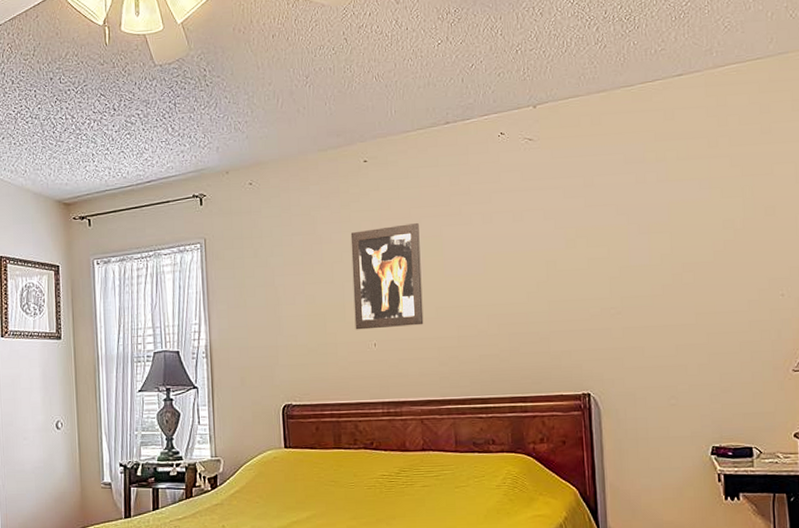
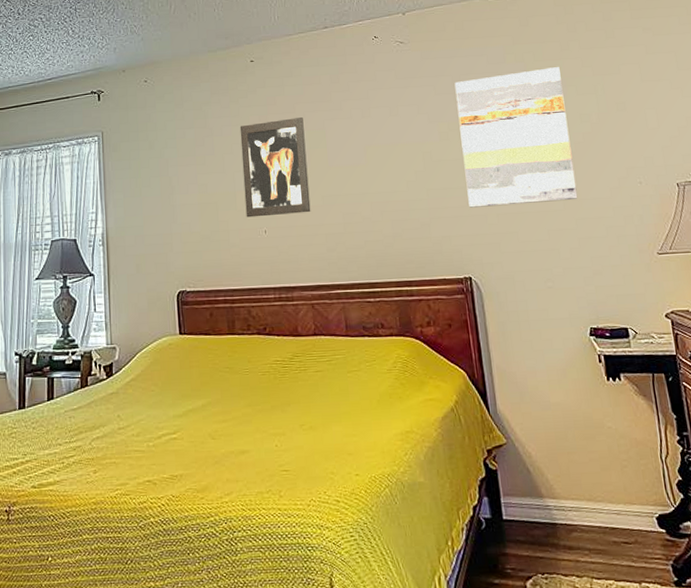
wall art: none [586,167,712,321] -> present [454,67,578,208]

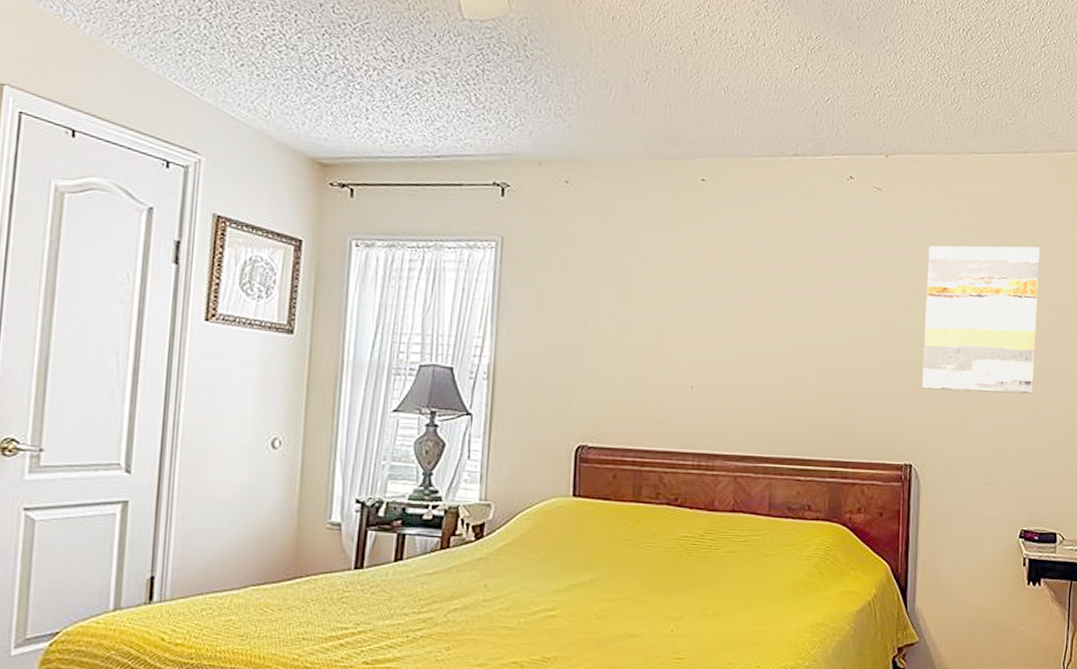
wall art: present [240,117,311,218] -> none [671,256,755,372]

